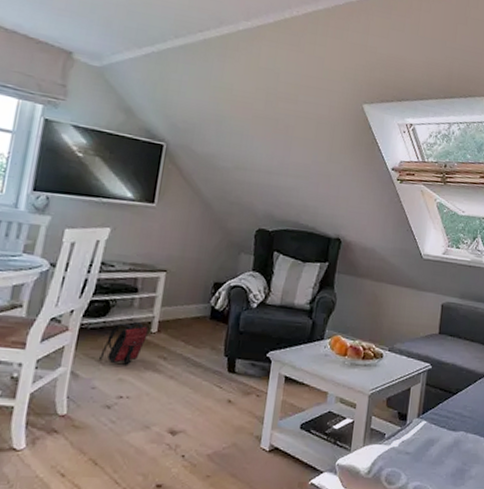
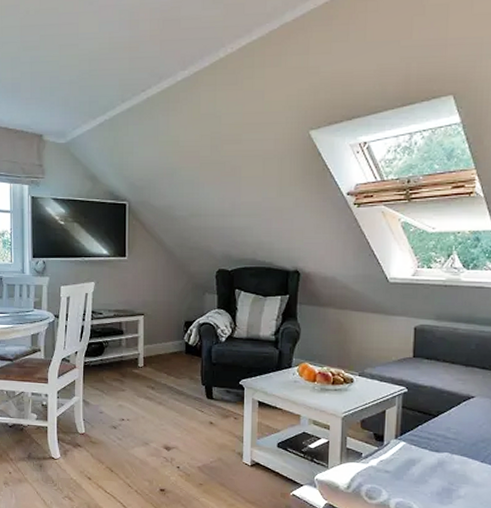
backpack: present [99,321,149,365] -> none [102,358,136,394]

